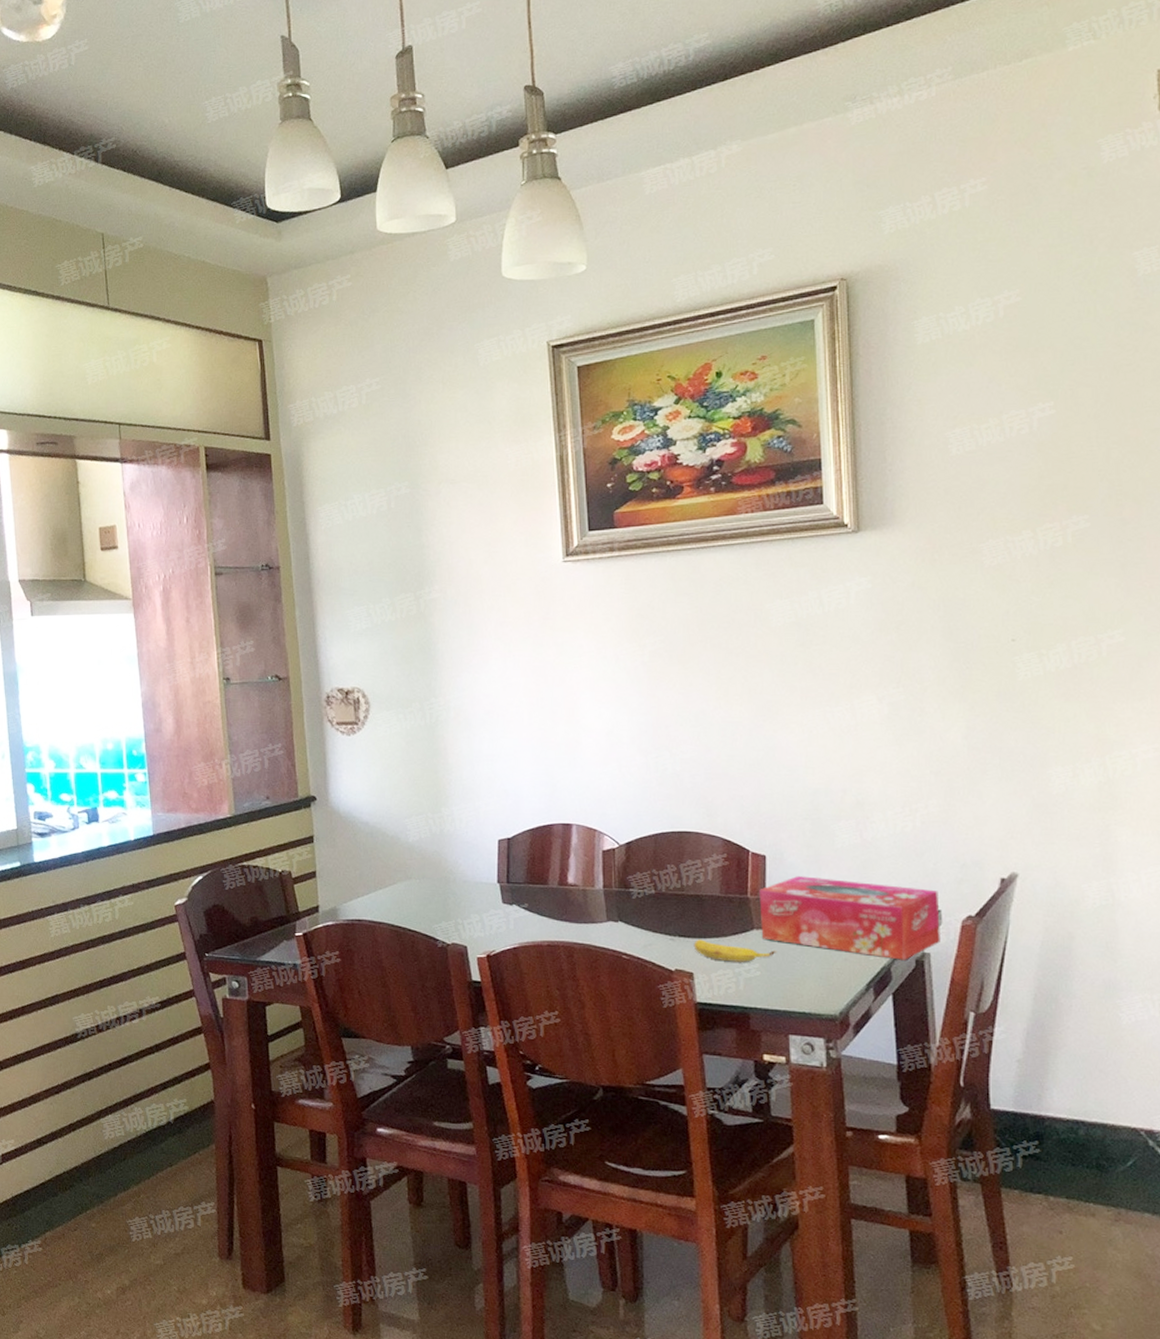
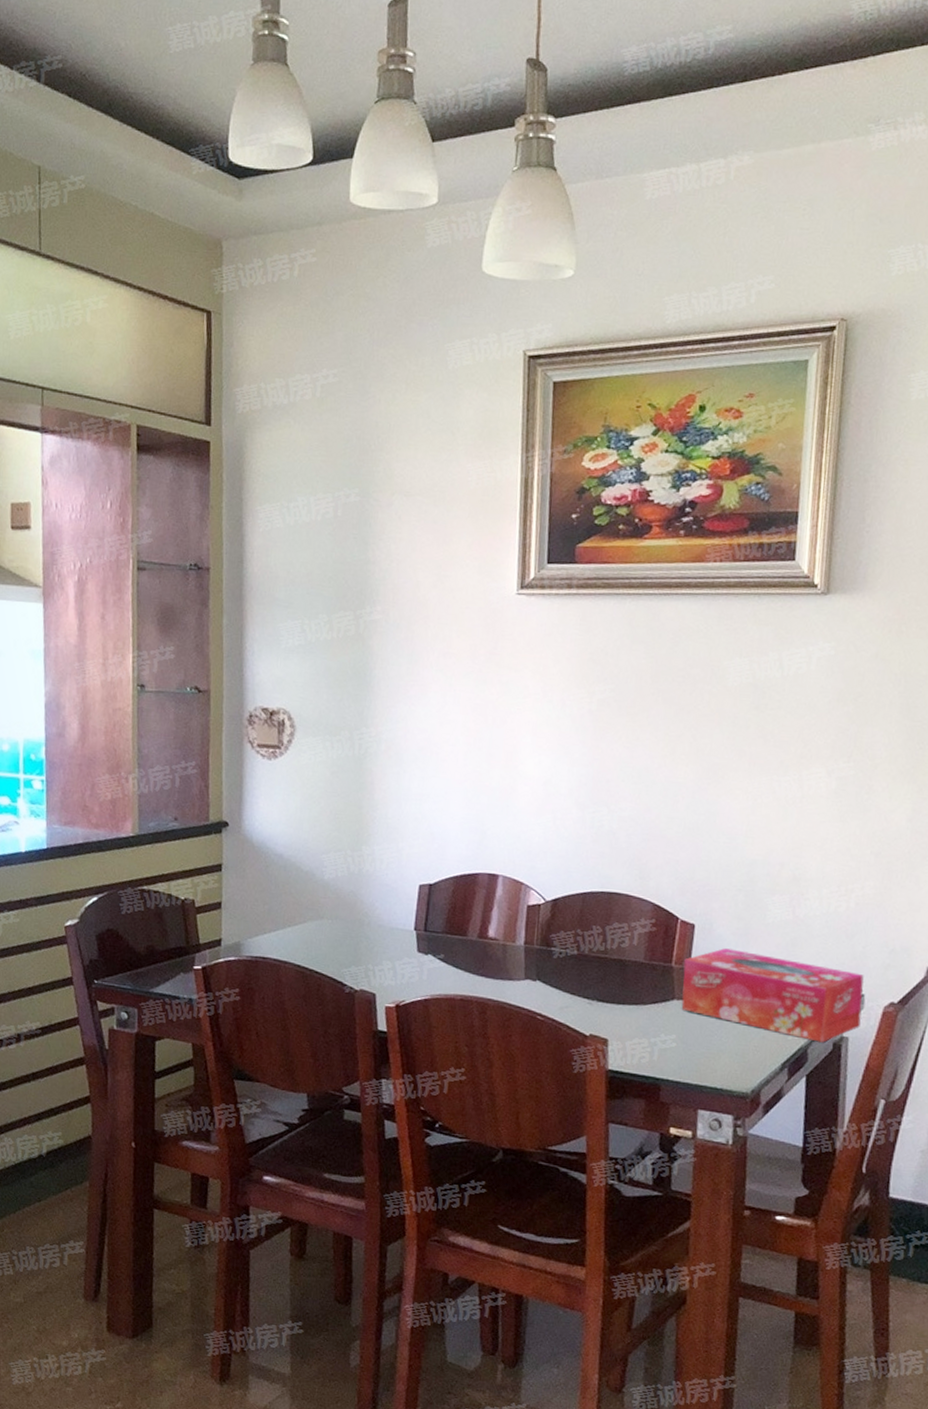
banana: present [693,939,778,962] -> none [611,1005,696,1033]

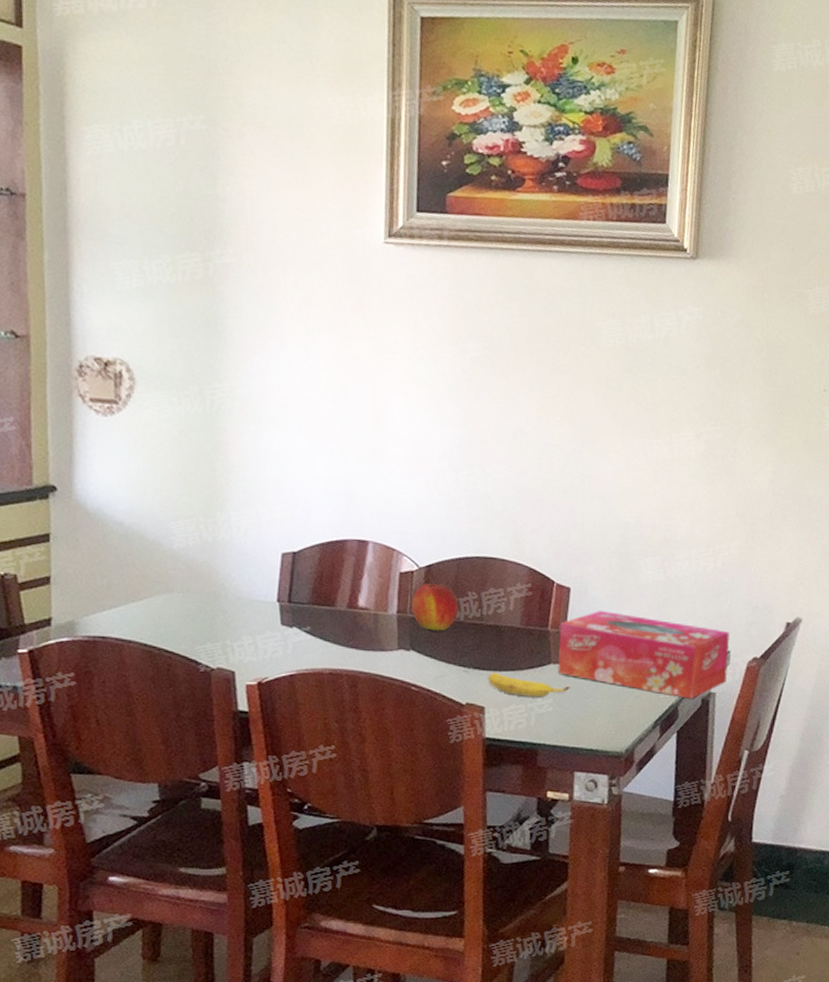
apple: none [538,916,584,963] -> present [412,583,459,631]
banana: none [611,1005,696,1033] -> present [487,672,572,697]

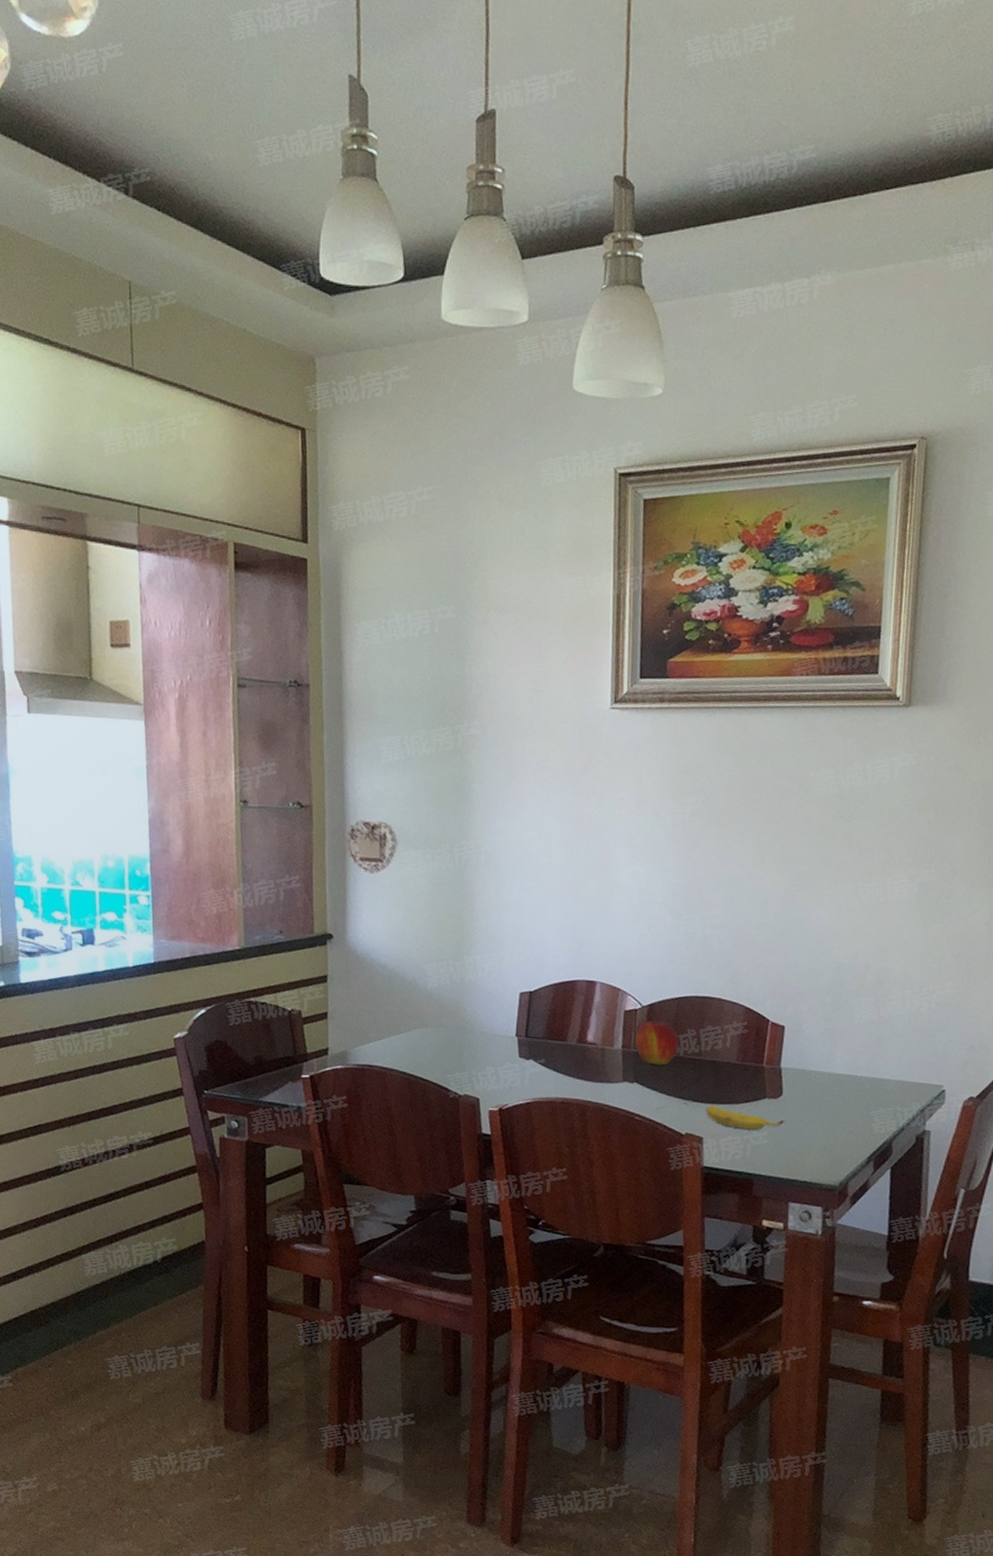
tissue box: present [557,611,730,699] -> none [772,1048,945,1136]

